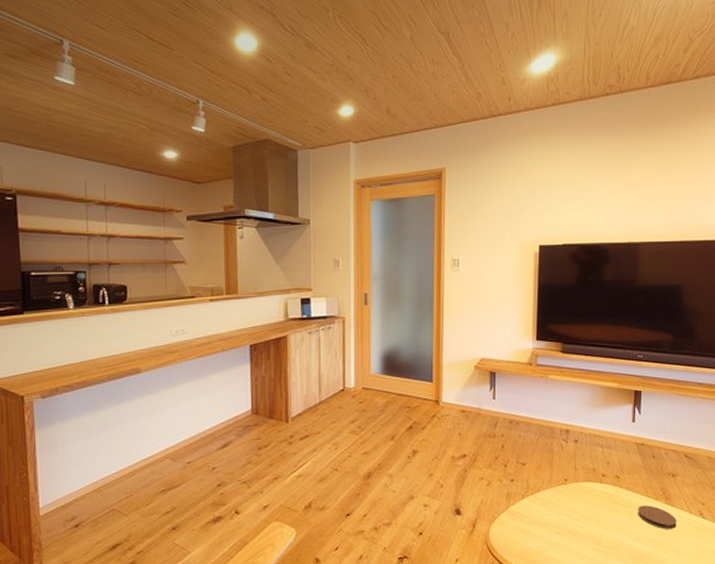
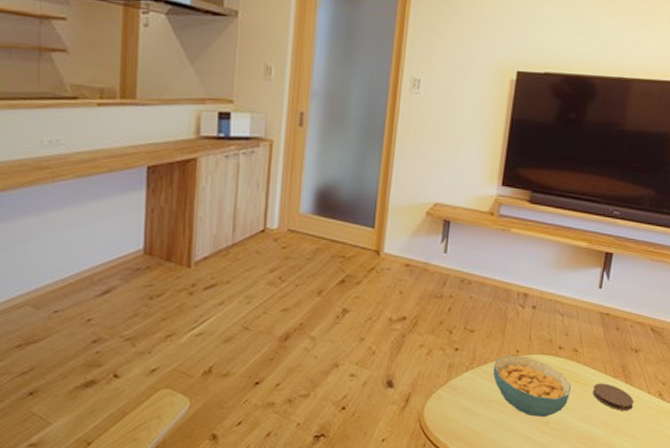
cereal bowl: none [545,483,617,537] -> present [492,355,571,418]

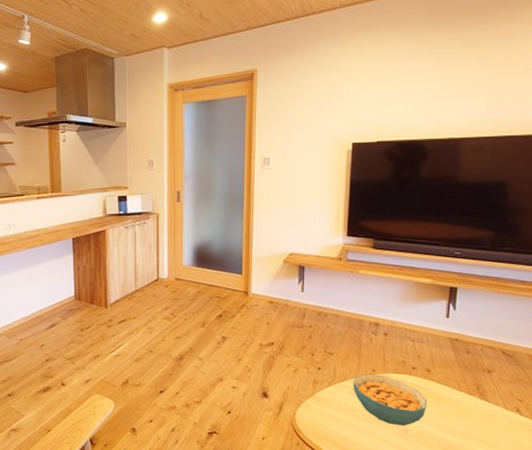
coaster: present [593,383,634,410] -> none [449,399,491,423]

